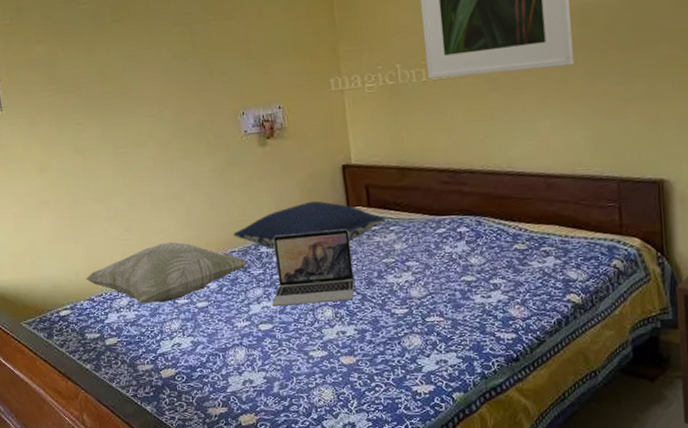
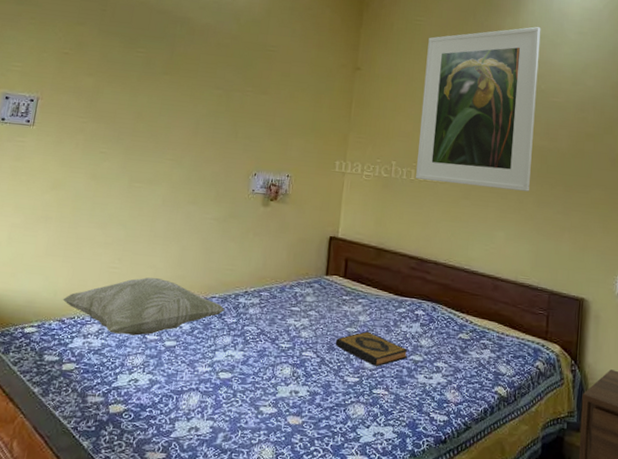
pillow: present [233,201,386,250] -> none [218,263,357,307]
laptop: present [272,229,354,307] -> none [237,289,322,362]
hardback book: none [373,259,458,294] -> present [335,331,408,366]

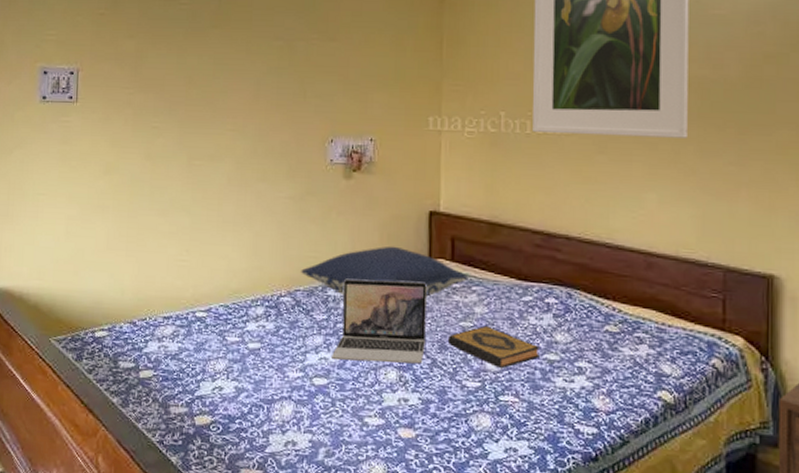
decorative pillow: present [62,277,225,336] -> none [131,270,312,338]
pillow: none [218,263,357,307] -> present [301,246,469,297]
laptop: none [237,289,322,362] -> present [332,278,427,364]

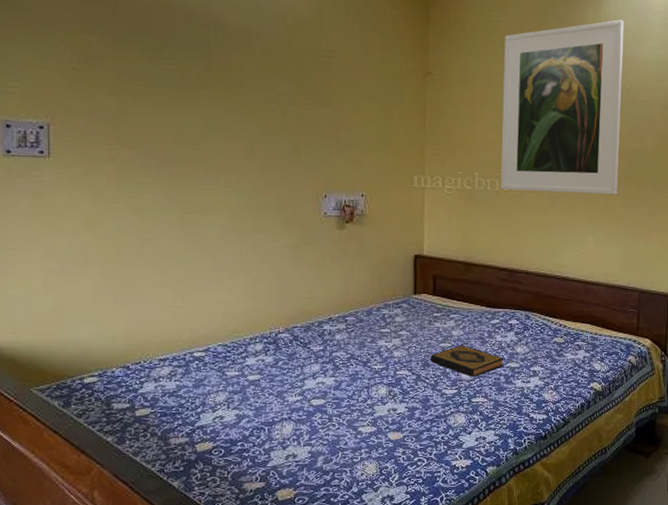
pillow: present [301,246,469,297] -> none [298,285,448,328]
laptop: present [332,278,427,364] -> none [328,313,412,383]

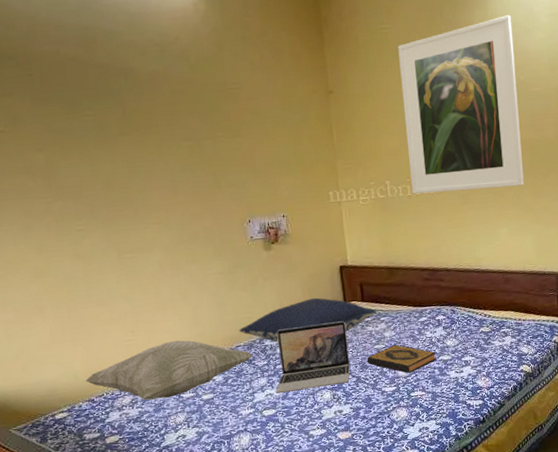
decorative pillow: none [123,314,309,374] -> present [85,340,253,401]
pillow: none [298,285,448,328] -> present [239,297,377,343]
laptop: none [328,313,412,383] -> present [276,321,350,394]

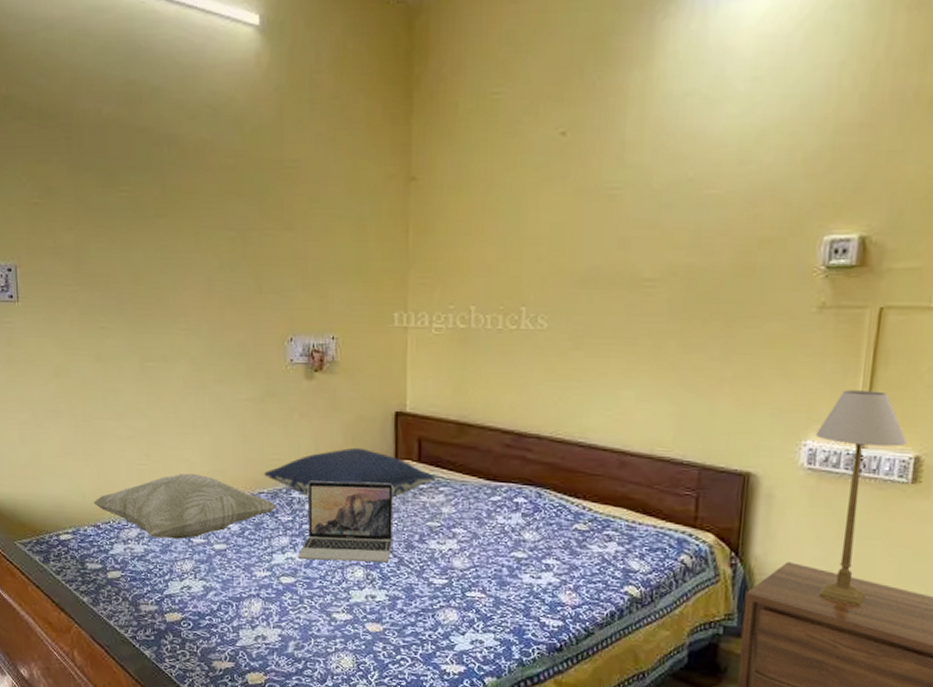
hardback book: present [366,344,437,373] -> none [414,525,507,566]
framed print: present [398,14,524,194] -> none [505,76,689,332]

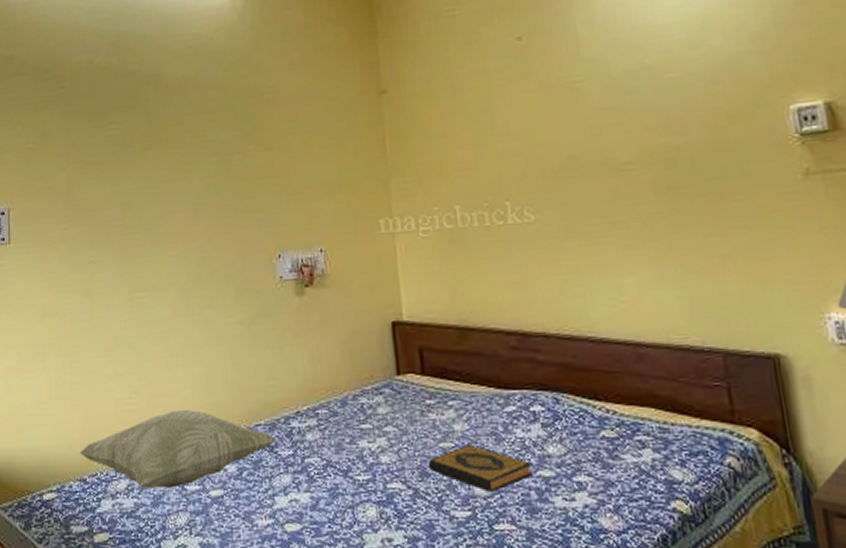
pillow: present [264,447,436,498] -> none [260,364,443,425]
laptop: present [298,480,393,563] -> none [302,401,404,501]
hardback book: none [414,525,507,566] -> present [428,444,533,492]

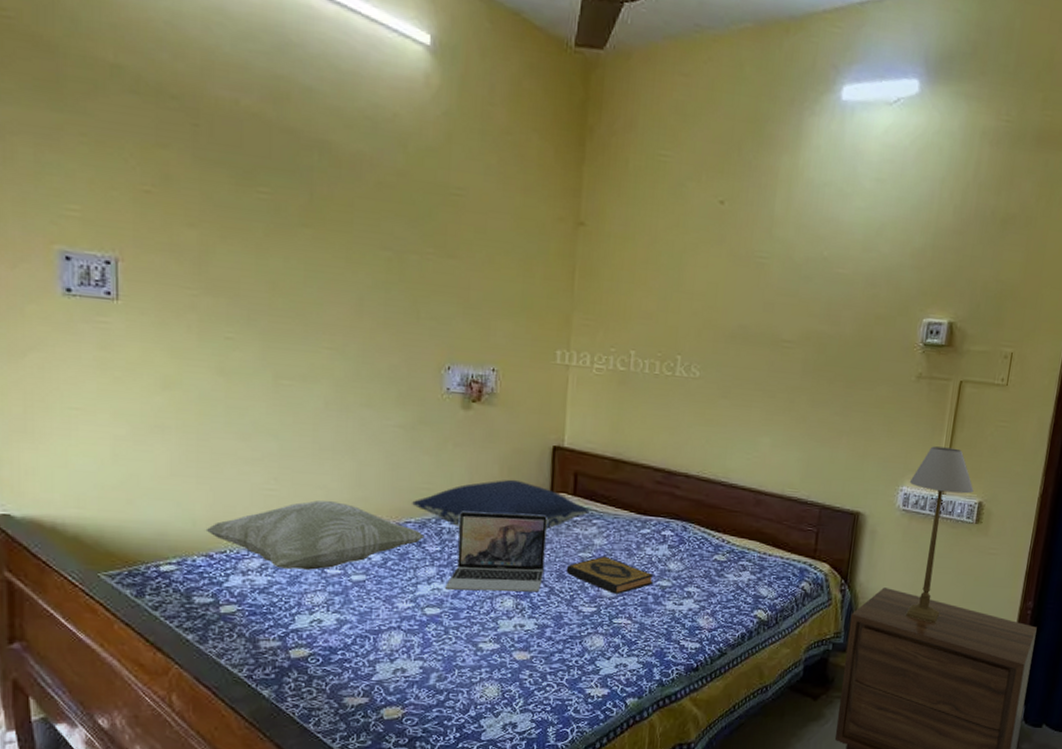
pillow: none [260,364,443,425] -> present [412,479,590,529]
laptop: none [302,401,404,501] -> present [445,511,547,593]

